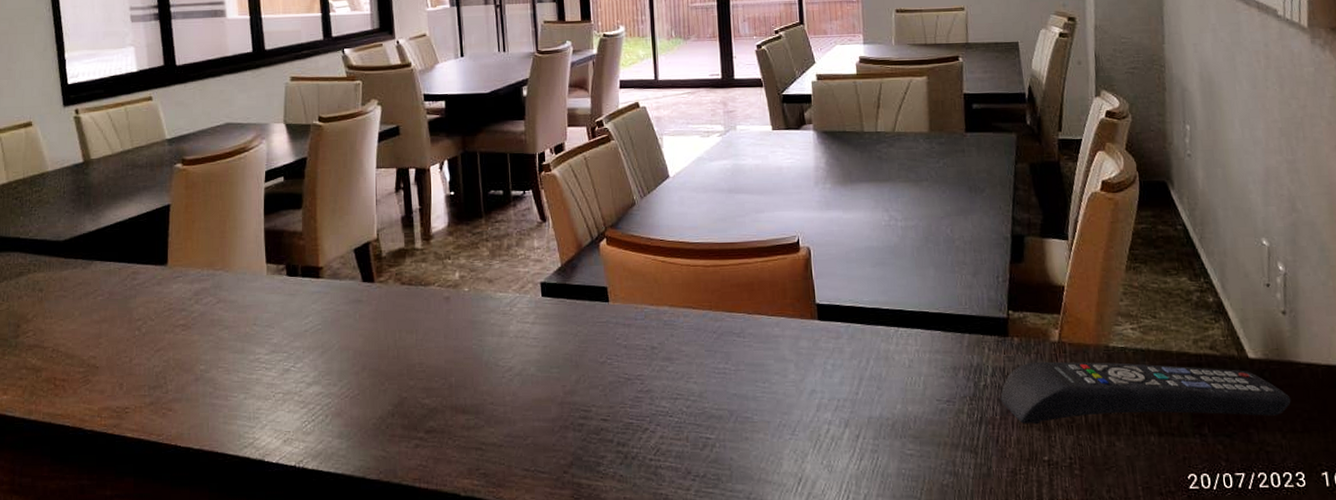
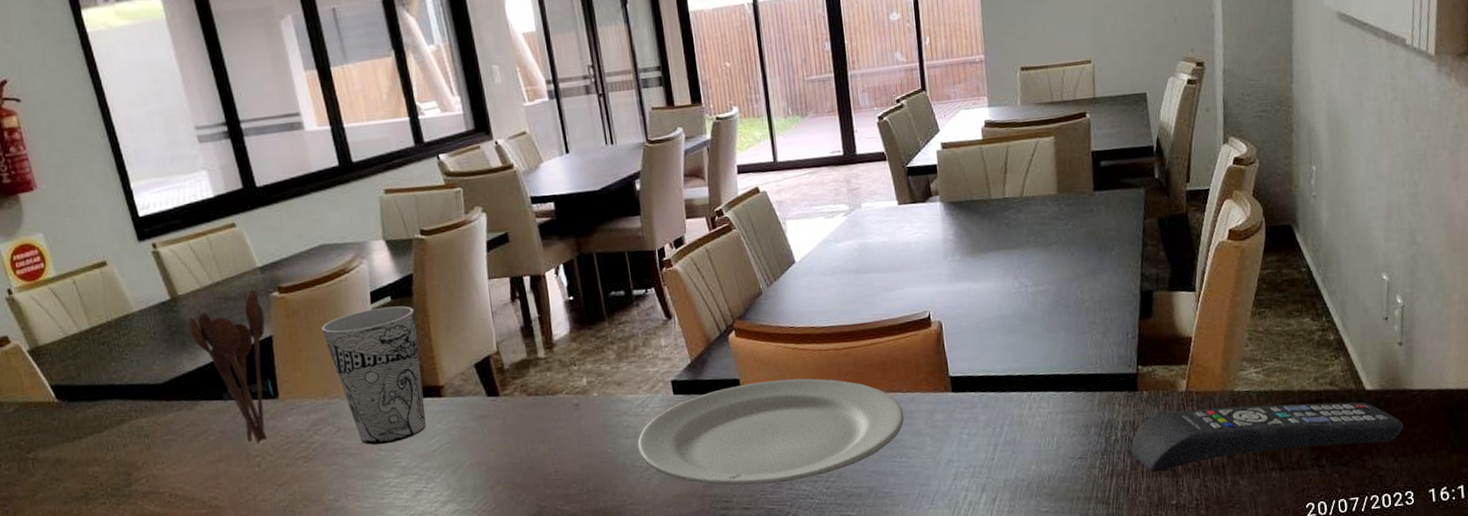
utensil holder: none [96,159,165,307] -> present [189,288,274,444]
cup: none [216,187,304,320] -> present [321,306,427,445]
plate: none [502,291,769,397] -> present [637,378,905,486]

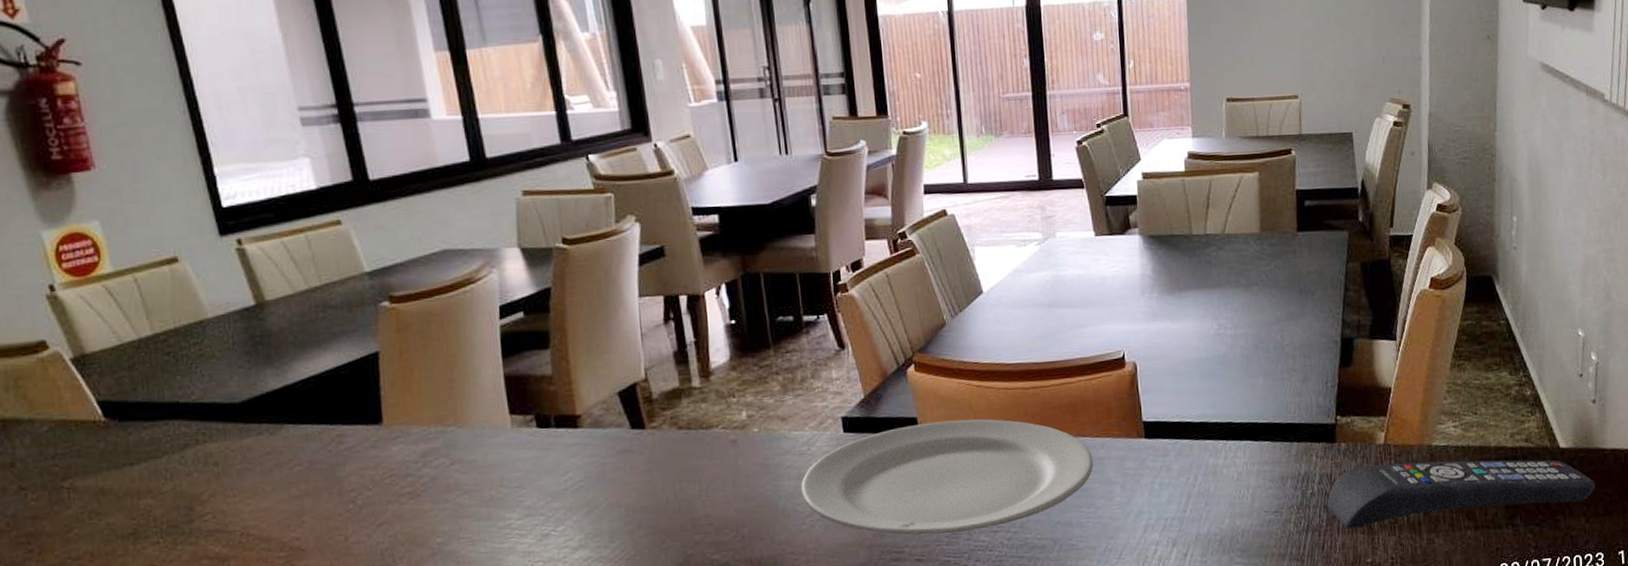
utensil holder: present [189,288,274,444] -> none [277,296,377,476]
cup: present [321,306,427,445] -> none [439,323,559,481]

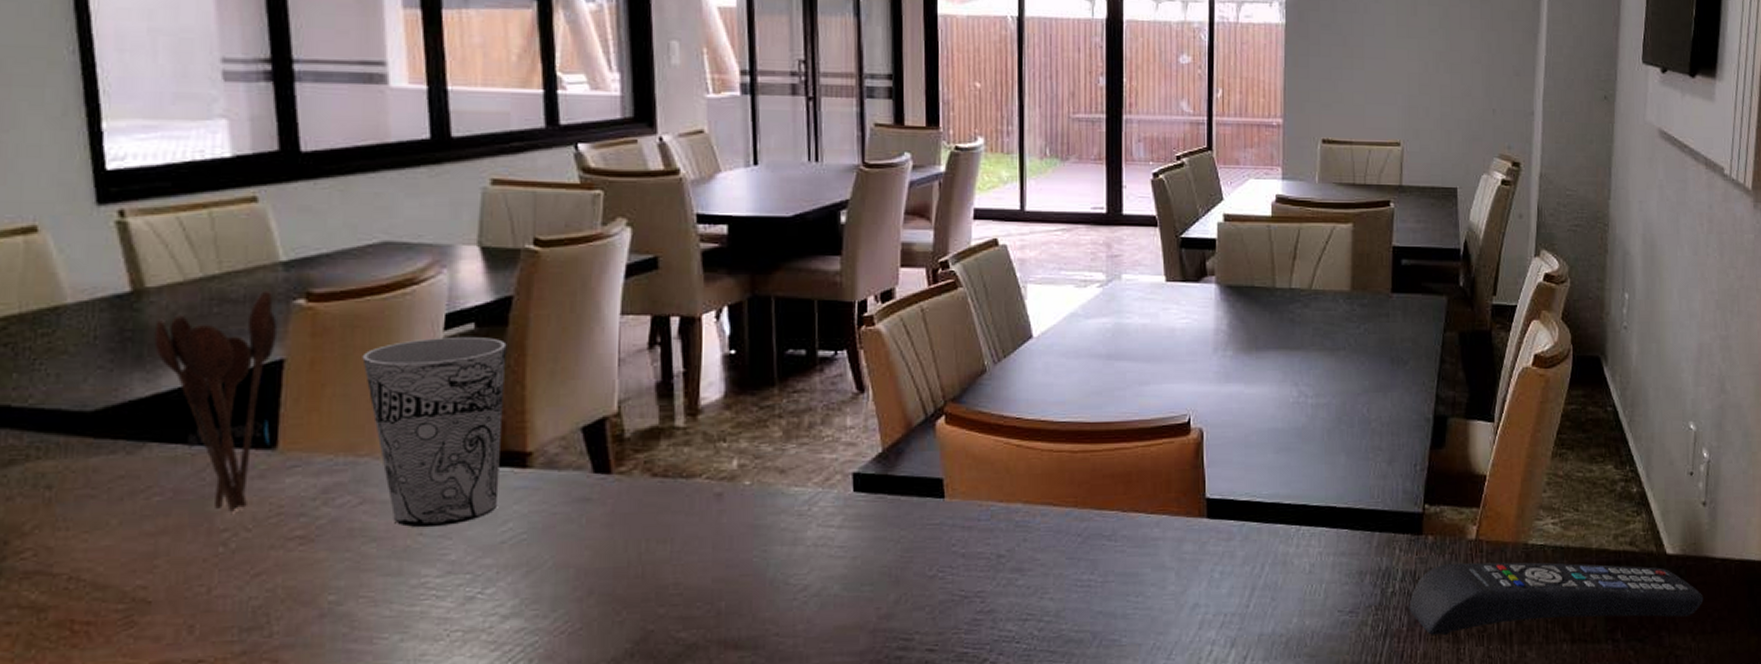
utensil holder: none [277,296,377,476] -> present [154,290,277,512]
cup: none [439,323,559,481] -> present [362,337,507,528]
plate: present [801,419,1094,535] -> none [795,484,1146,620]

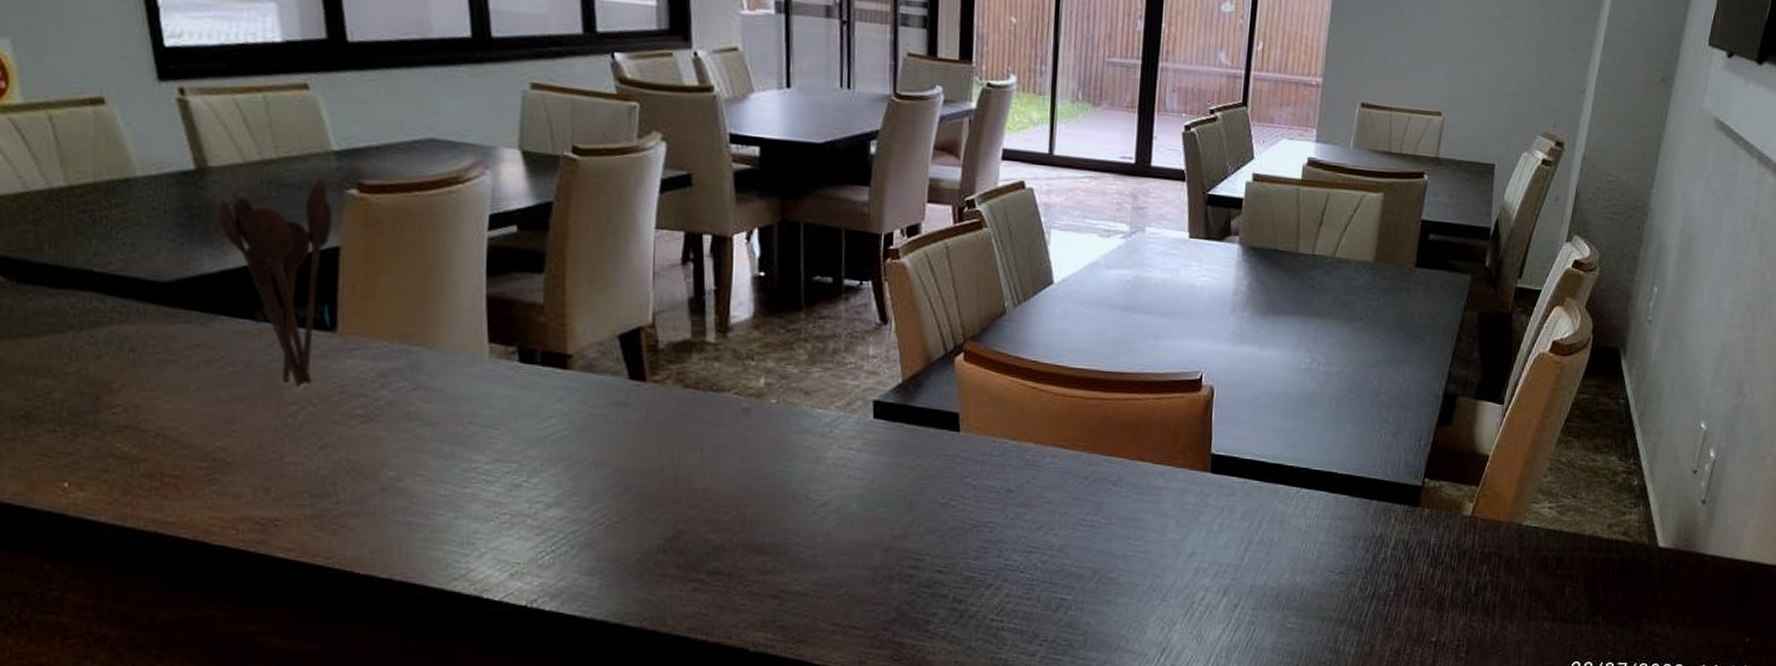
cup: present [362,337,507,528] -> none [412,237,548,418]
remote control: present [1409,562,1704,636] -> none [1398,536,1689,607]

